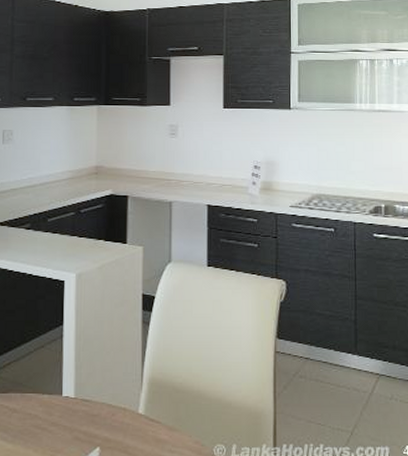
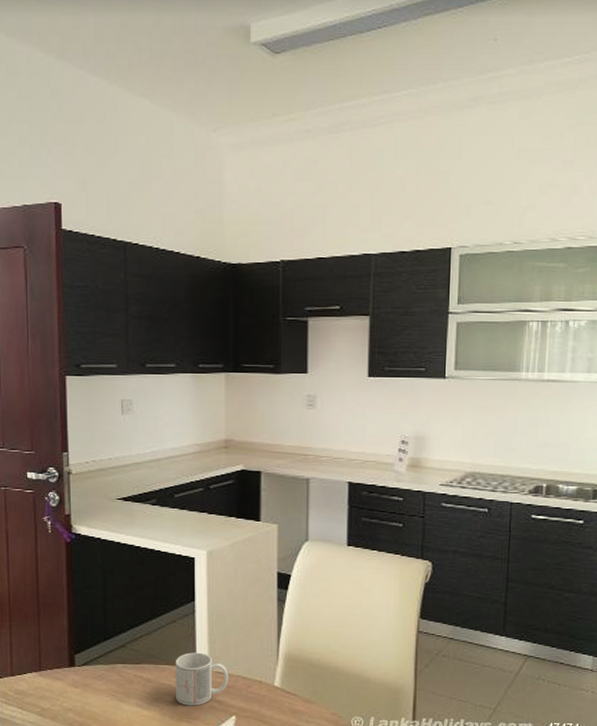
mug: none [40,379,93,438] -> present [175,652,228,706]

